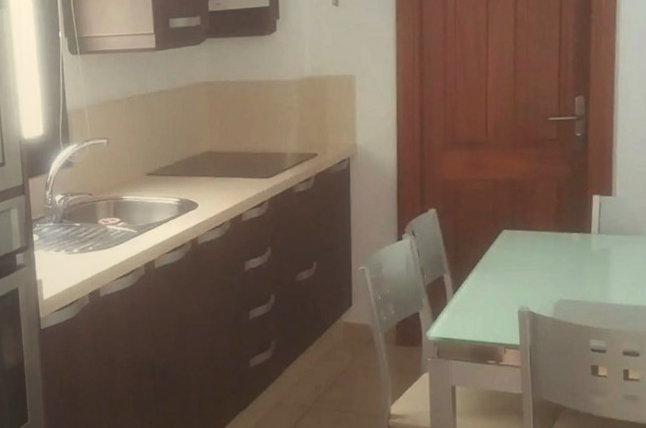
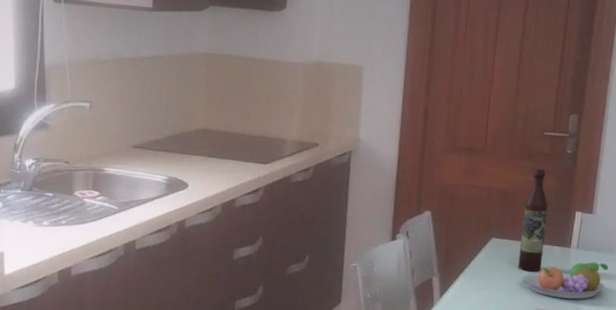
wine bottle: none [534,155,561,261] -> present [518,168,548,271]
fruit bowl: none [539,246,636,287] -> present [522,262,608,299]

